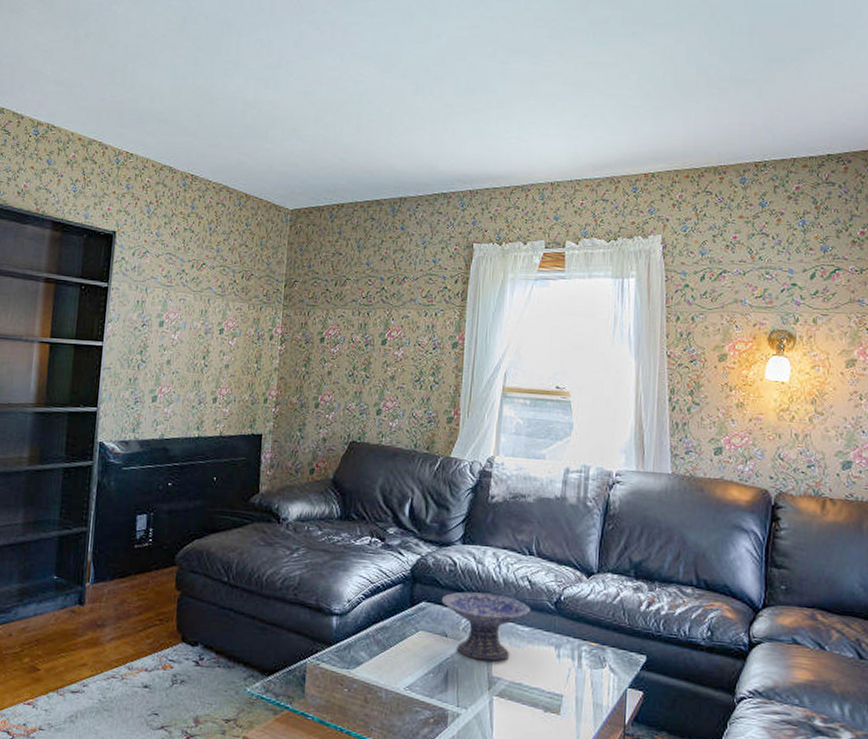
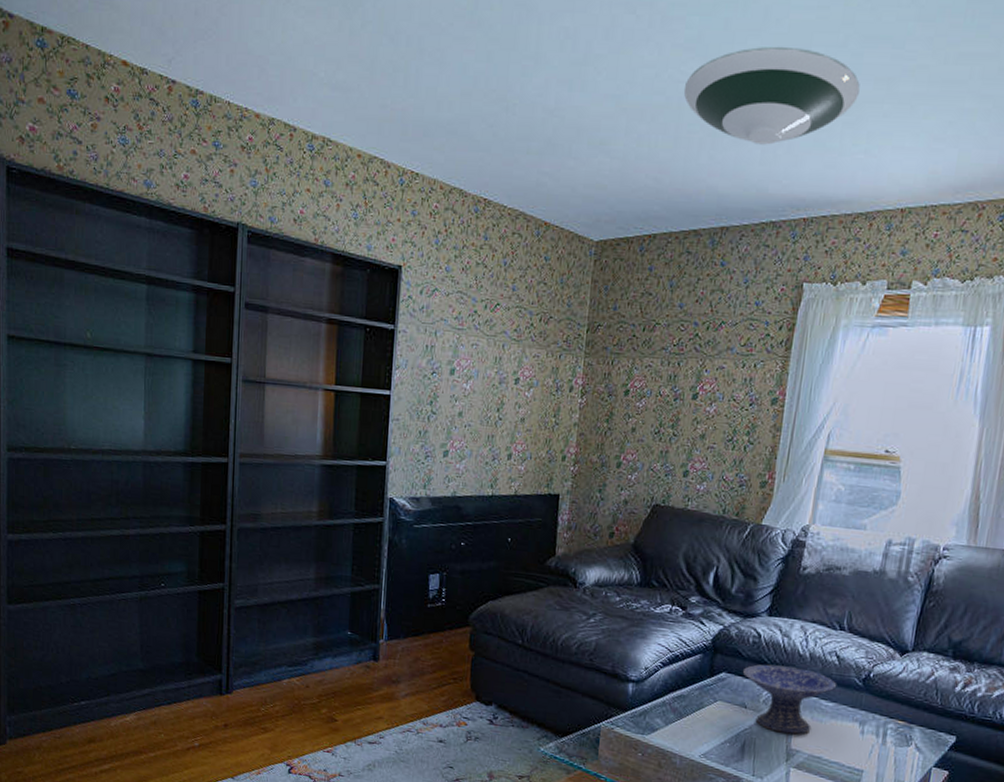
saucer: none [362,55,509,132] -> present [683,46,860,145]

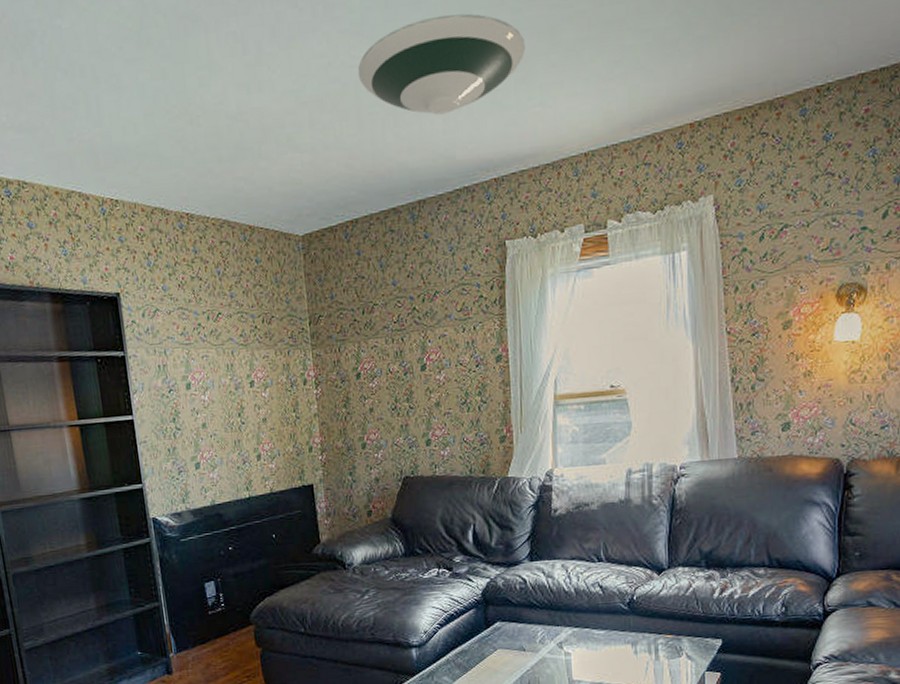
decorative bowl: present [742,664,837,734] -> none [515,604,605,668]

